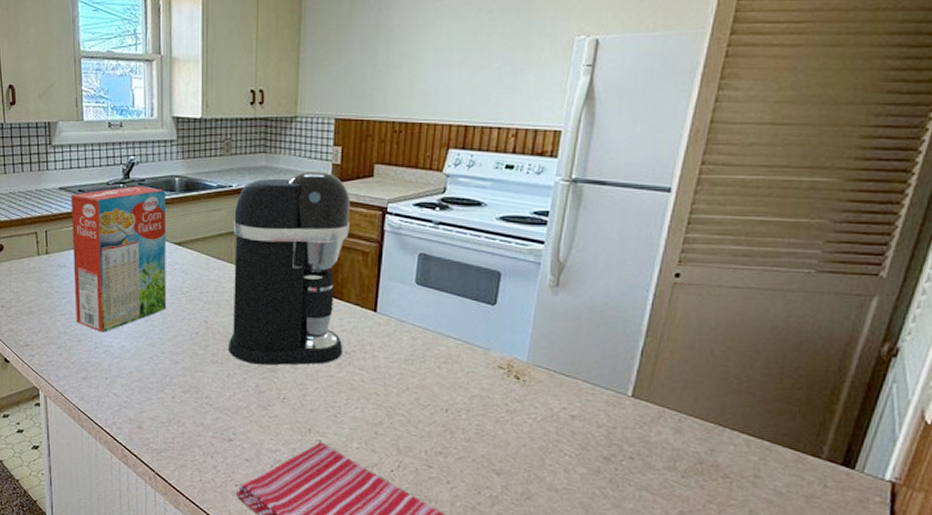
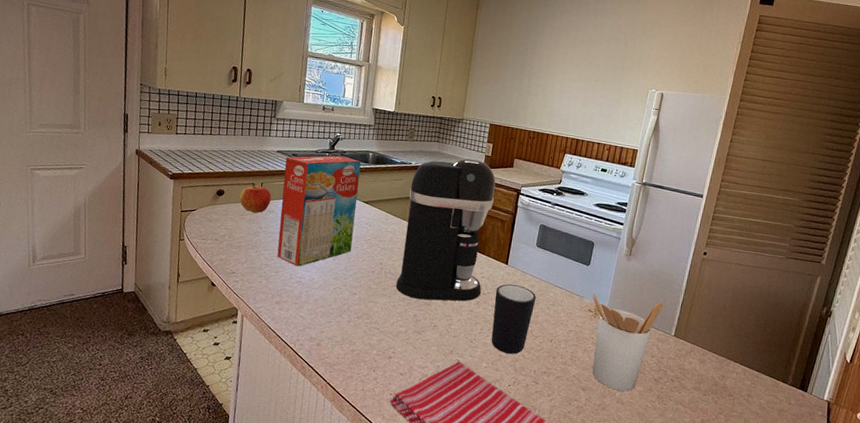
apple: none [22,233,59,270] -> present [239,183,271,213]
mug: none [362,338,421,431] -> present [491,284,536,355]
utensil holder: none [502,343,613,475] -> present [592,293,663,392]

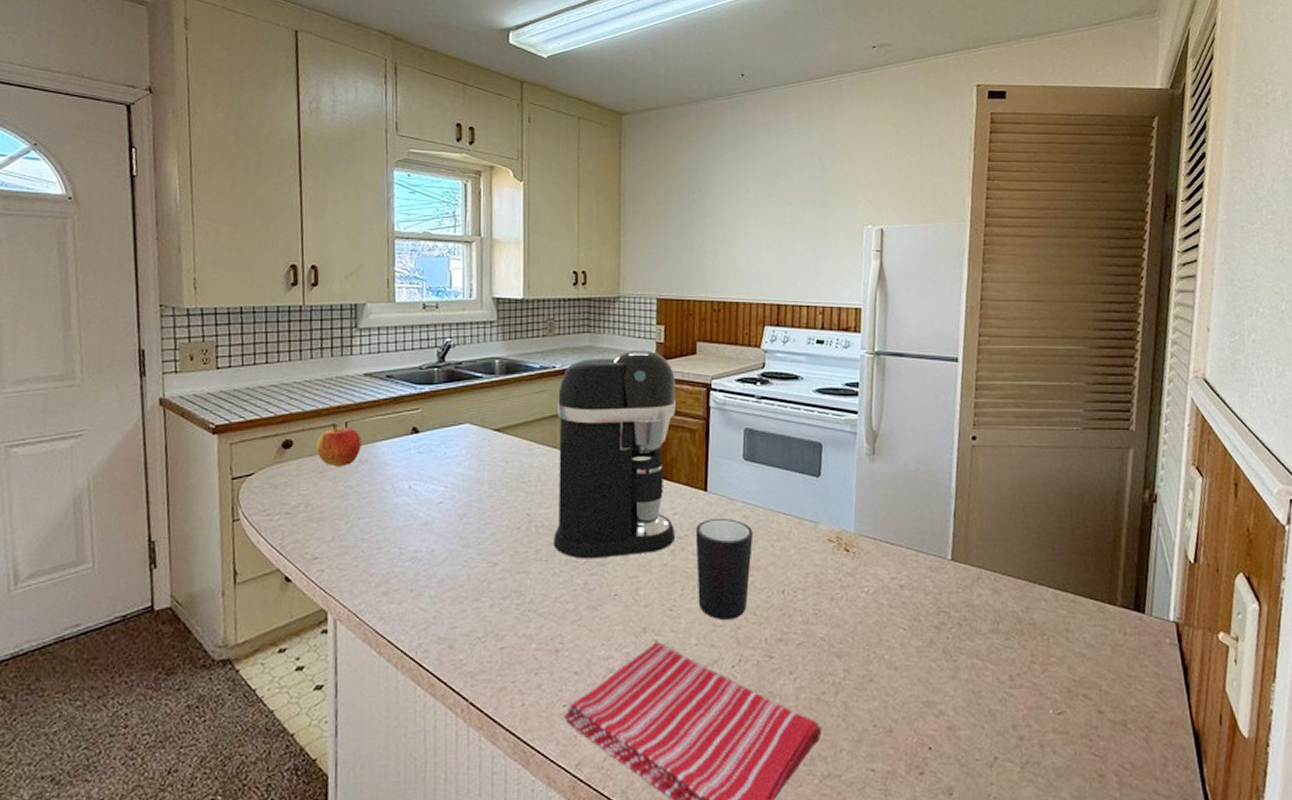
cereal box: present [277,155,361,267] -> none [376,369,485,536]
utensil holder: present [592,293,663,392] -> none [830,515,930,651]

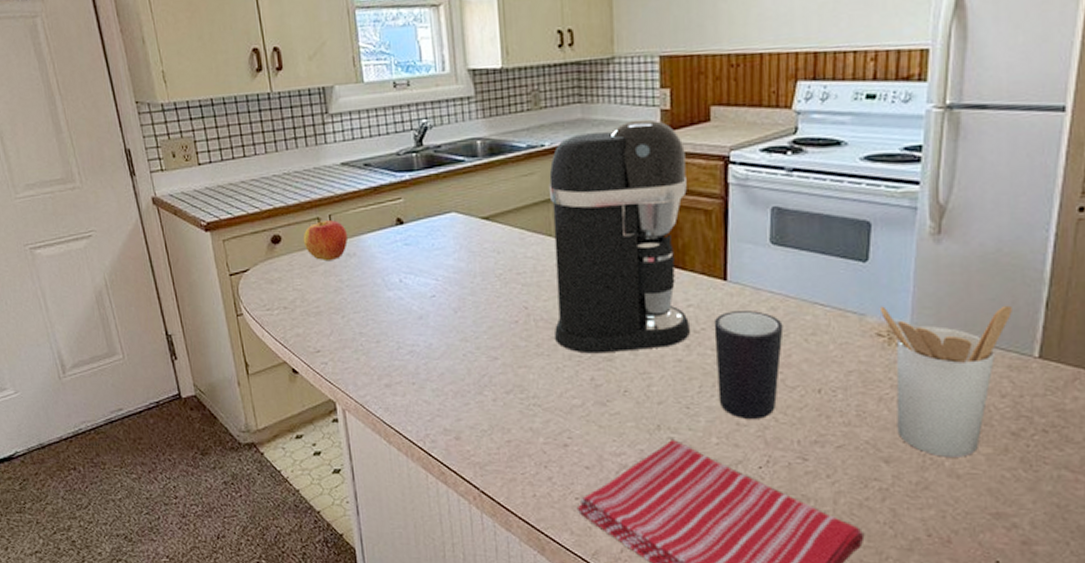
utensil holder: none [830,515,930,651] -> present [879,305,1012,457]

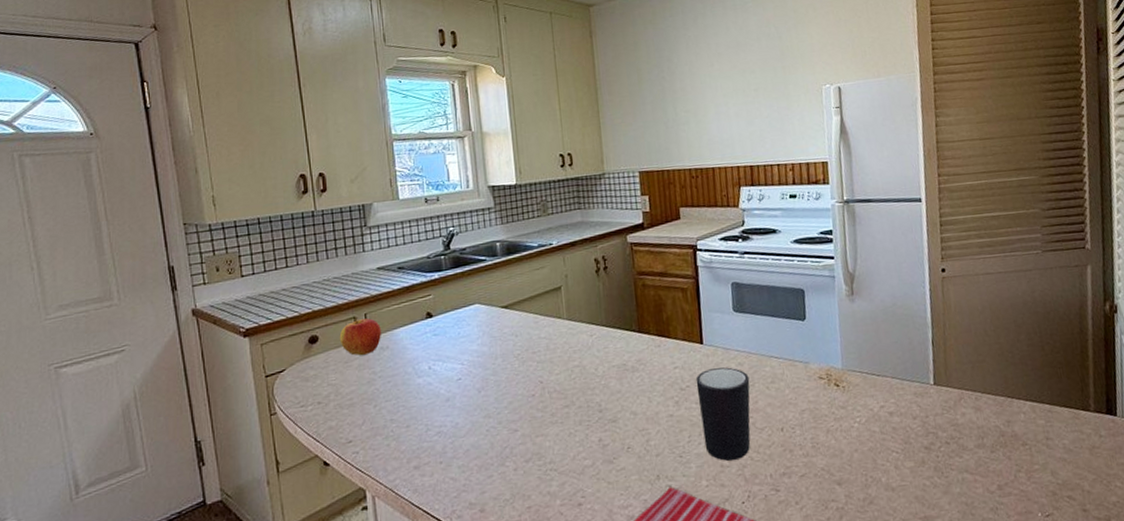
coffee maker: present [548,119,690,354] -> none [556,219,678,418]
utensil holder: present [879,305,1012,457] -> none [818,345,911,475]

